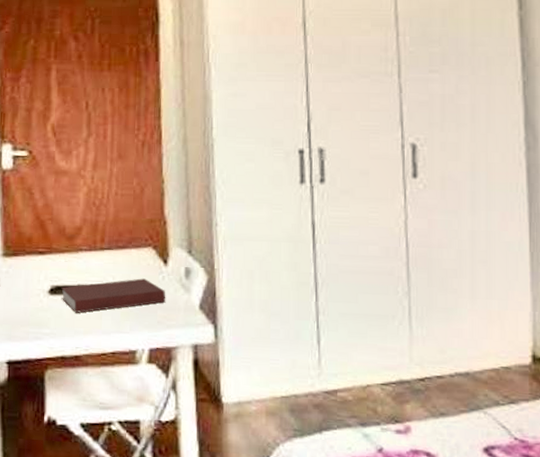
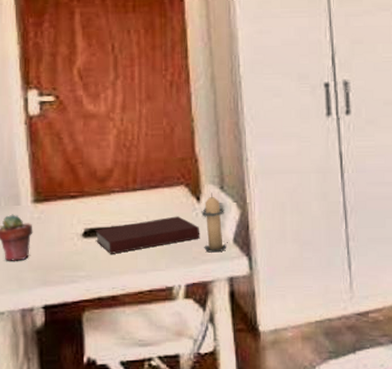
candle: none [168,256,193,318] -> present [201,193,227,253]

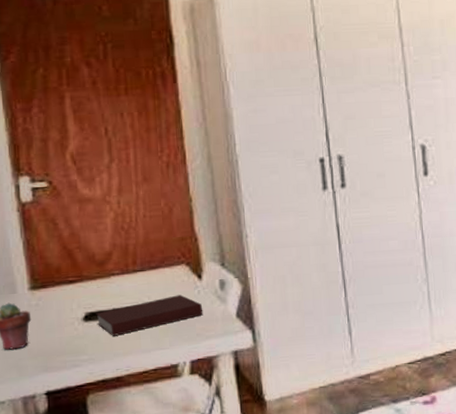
candle: present [201,193,227,253] -> none [203,270,230,328]

